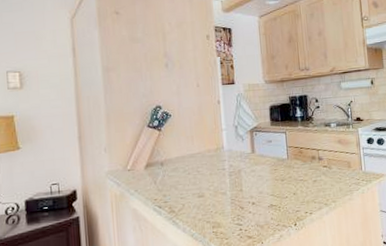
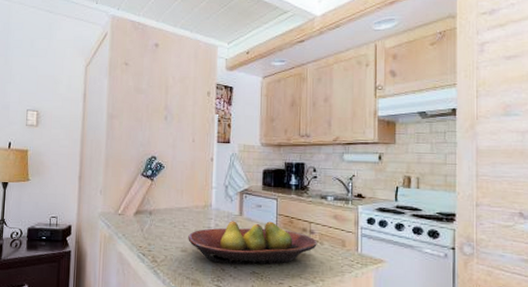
fruit bowl: none [203,154,326,203] -> present [188,221,317,265]

